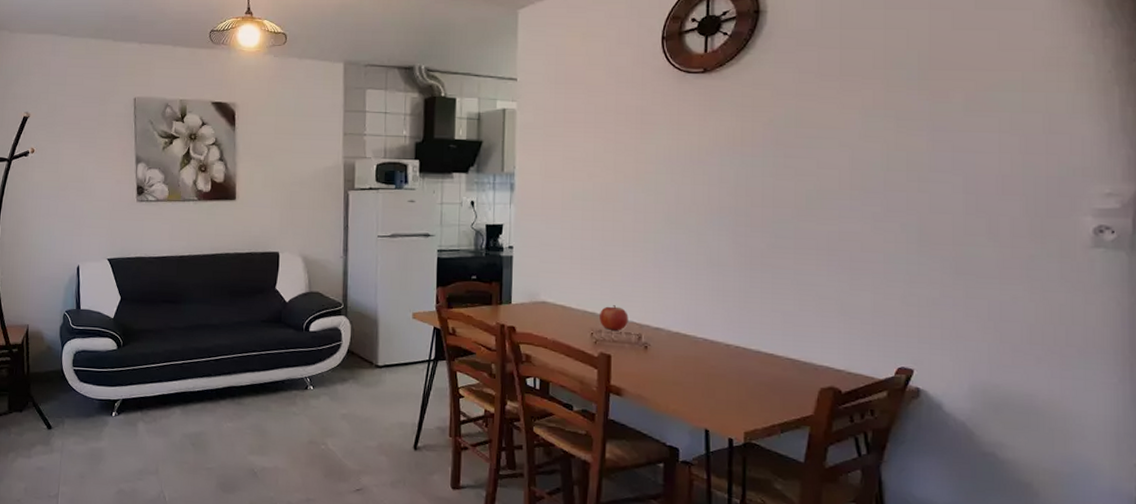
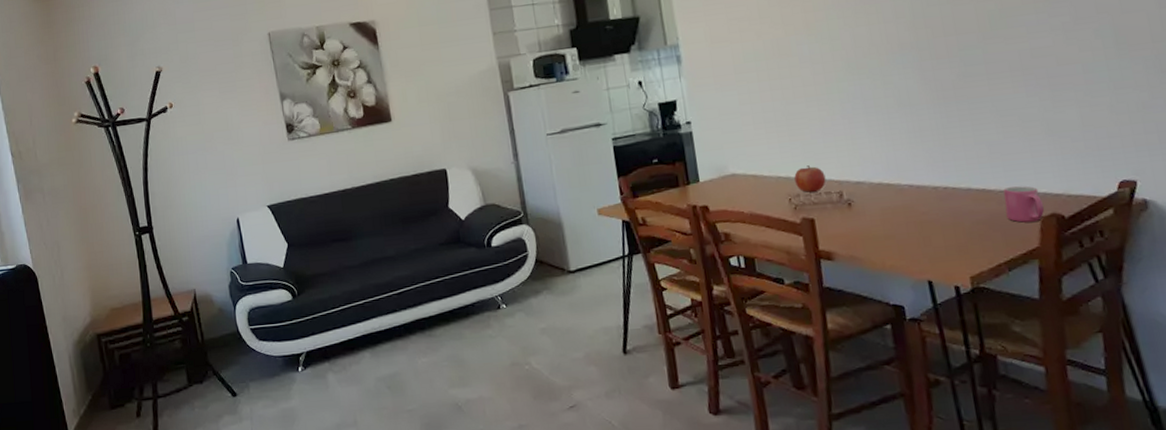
mug: none [788,356,825,392] -> present [1003,186,1045,223]

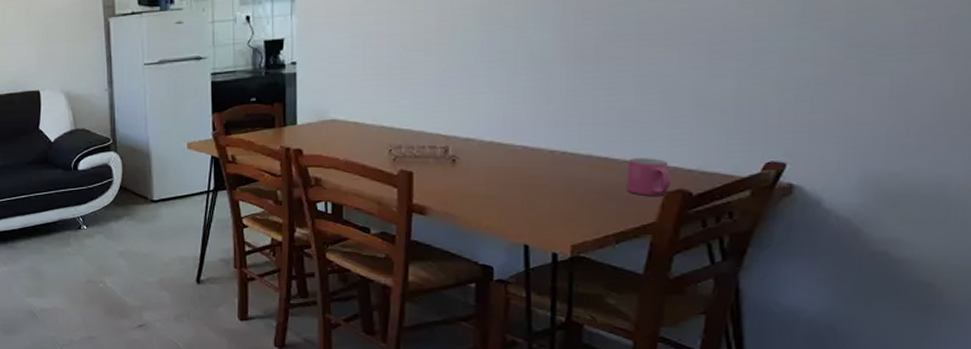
fruit: present [794,165,826,193] -> none [399,117,433,145]

